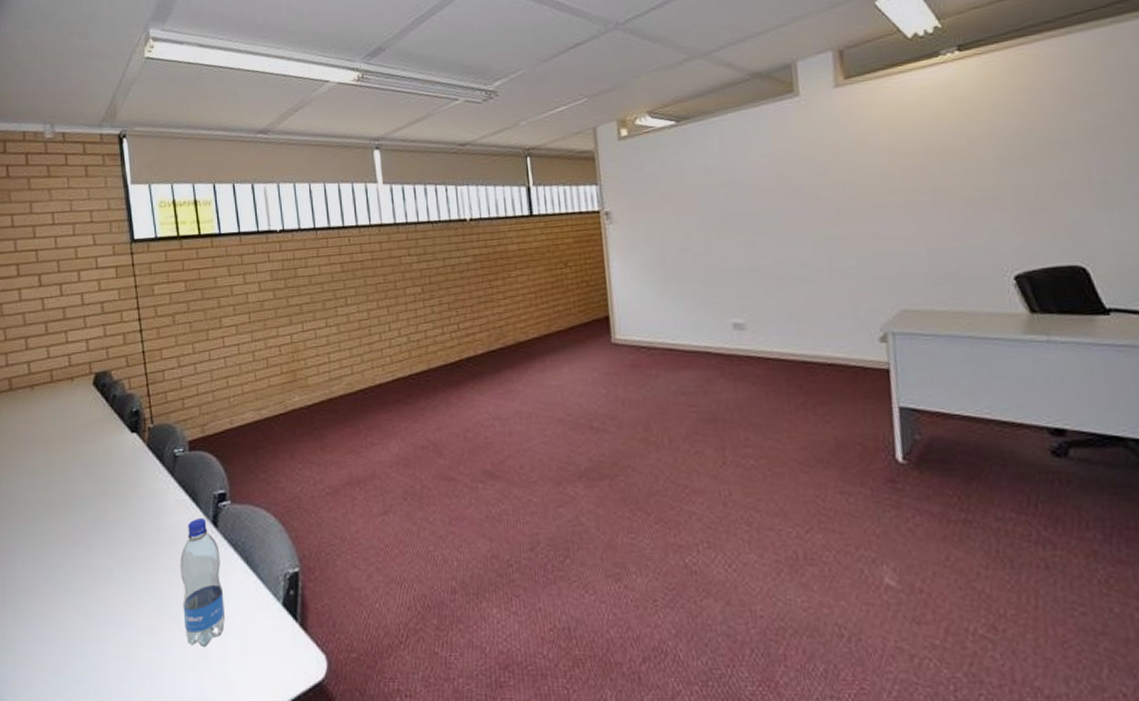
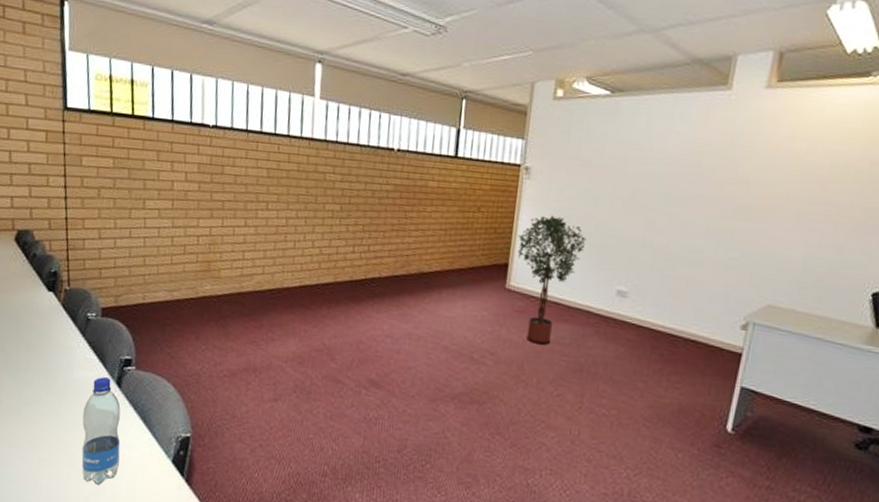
potted tree: none [611,256,687,399] -> present [517,215,586,345]

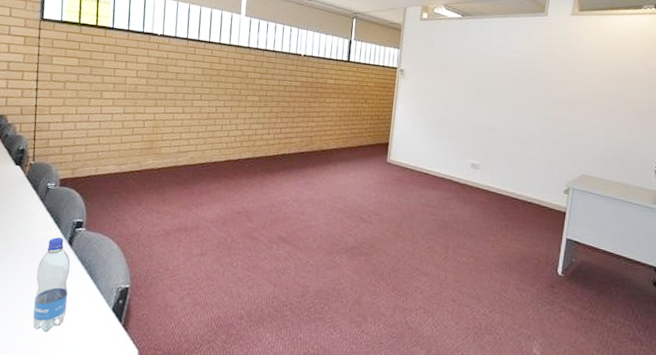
potted tree: present [517,215,586,345] -> none [395,106,447,207]

